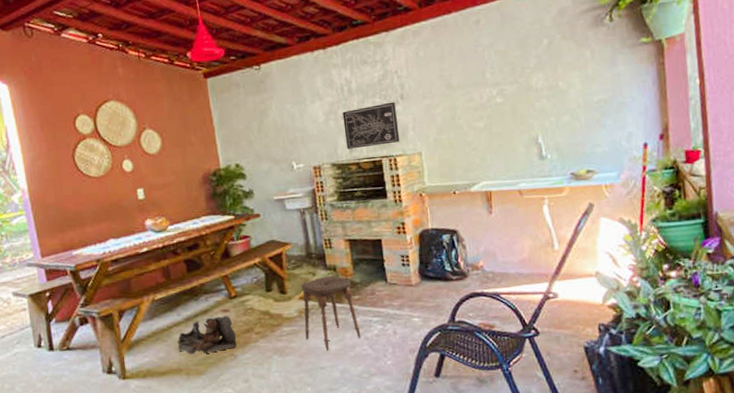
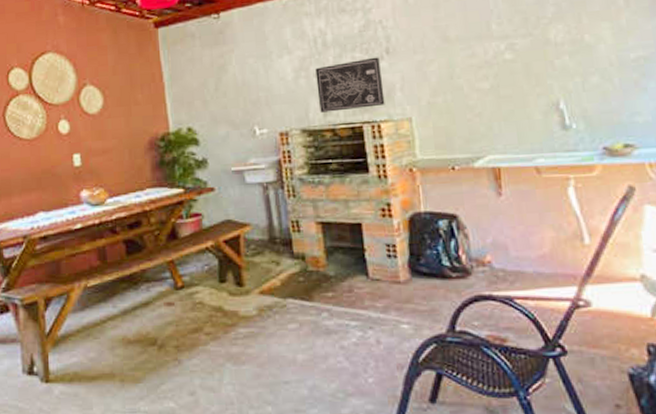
bag: present [178,315,237,354] -> none [112,309,183,356]
stool: present [301,275,361,350] -> none [261,265,336,360]

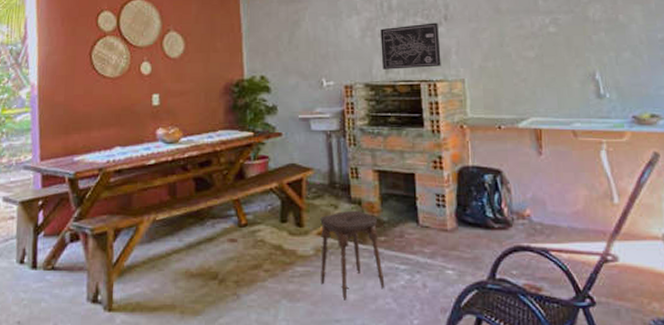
stool: none [261,265,336,360] -> present [320,210,385,299]

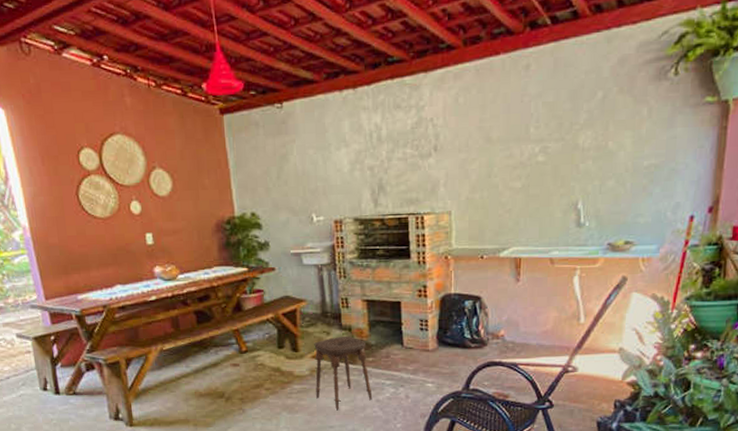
wall art: present [380,22,441,70] -> none [369,153,429,204]

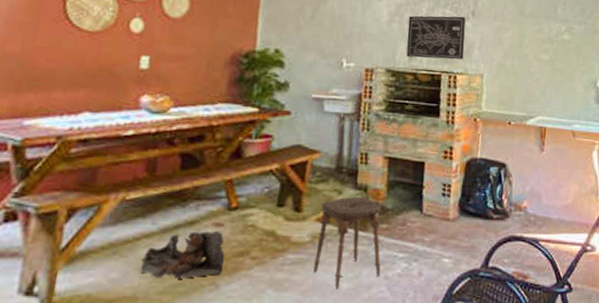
bag: none [186,369,246,406] -> present [140,230,226,279]
wall art: none [369,153,429,204] -> present [406,15,466,60]

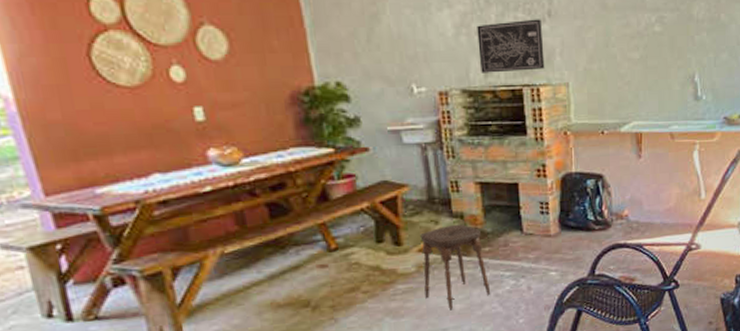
bag: present [140,230,226,279] -> none [259,271,339,319]

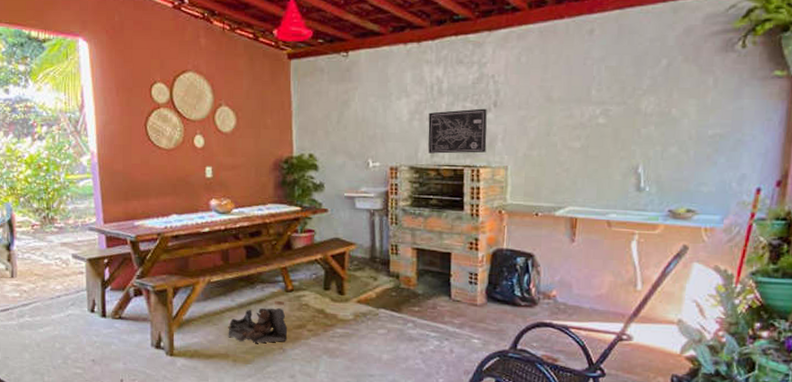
bag: none [259,271,339,319] -> present [228,307,288,343]
stool: present [420,224,491,309] -> none [358,282,416,358]

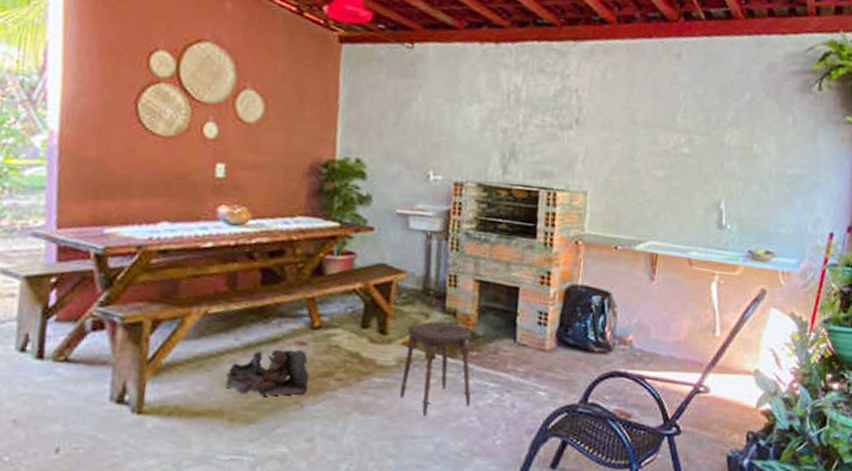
stool: none [358,282,416,358] -> present [400,320,471,415]
wall art: present [428,108,487,154] -> none [500,123,568,174]

